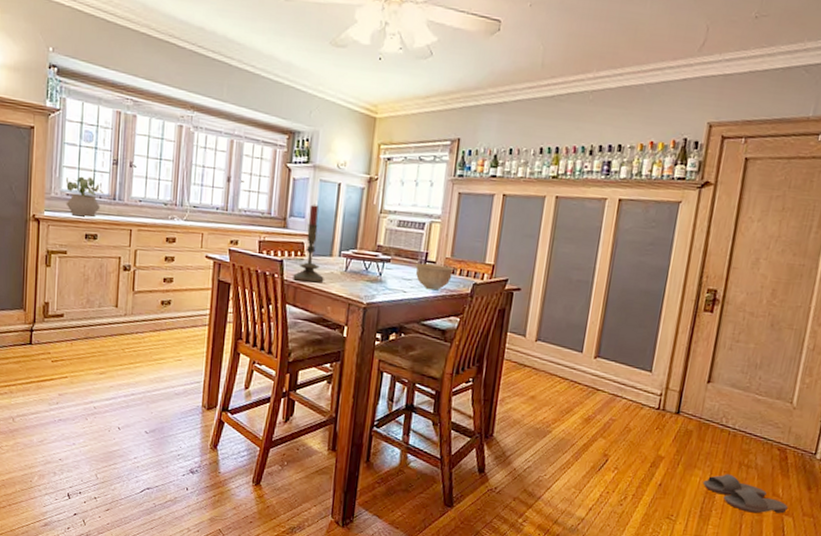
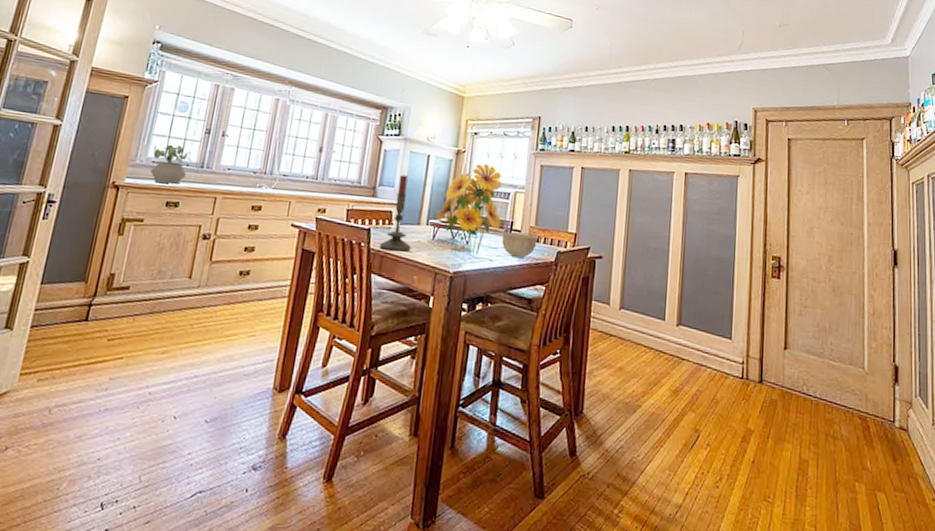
flower bouquet: none [347,192,417,287] -> present [435,164,502,255]
slippers: present [702,474,788,514] -> none [794,447,879,491]

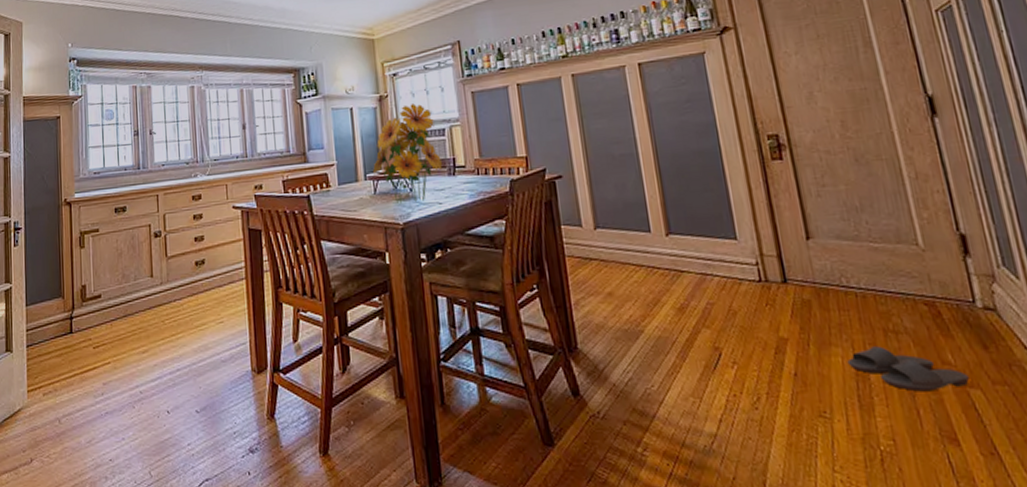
potted plant: present [150,144,192,185] -> none [93,152,129,193]
candle: present [379,173,411,252] -> none [322,132,355,215]
bowl: present [500,231,539,259] -> none [444,167,487,197]
slippers: none [794,447,879,491] -> present [847,346,969,392]

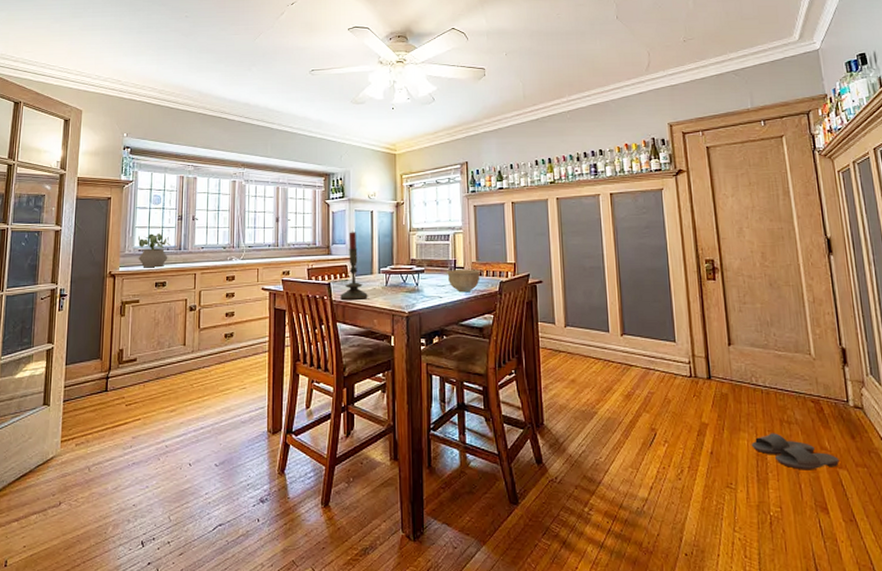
potted plant: none [93,152,129,193] -> present [138,233,171,268]
candle: none [322,132,355,215] -> present [340,230,368,301]
flower bouquet: present [372,104,443,203] -> none [385,211,446,295]
bowl: none [444,167,487,197] -> present [446,269,481,293]

